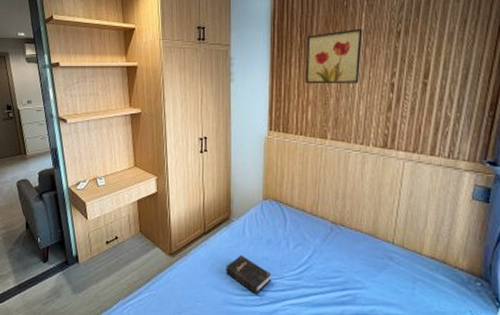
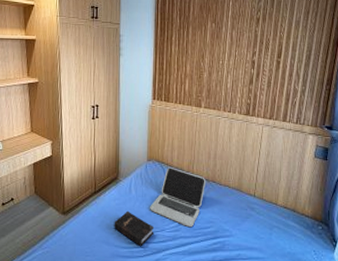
laptop: none [267,208,333,277] -> present [150,167,206,228]
wall art: present [305,28,363,84] -> none [184,14,230,60]

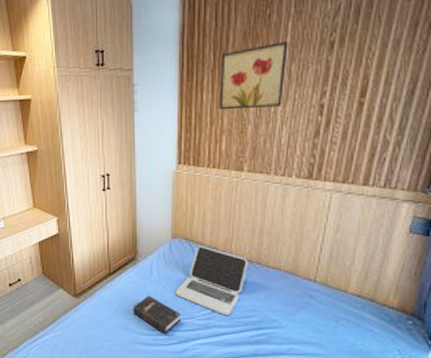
wall art: none [184,14,230,60] -> present [219,40,288,110]

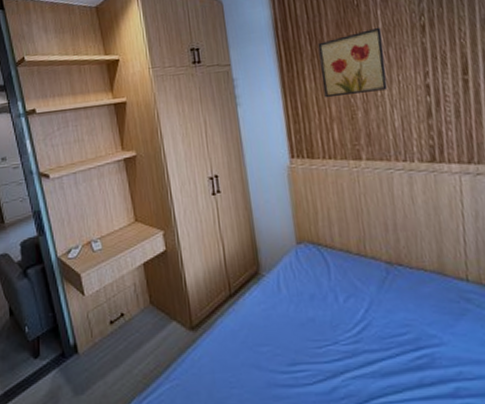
hardback book: present [133,295,182,335] -> none [263,318,324,370]
laptop: present [176,246,249,316] -> none [311,250,389,336]

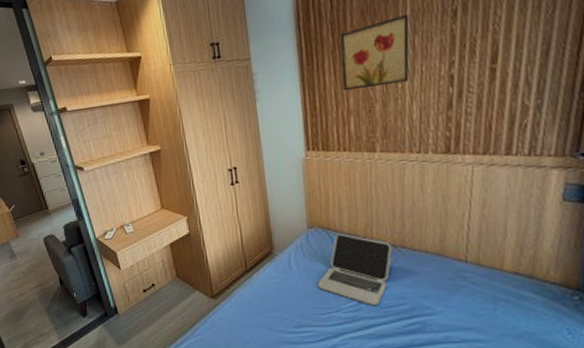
laptop: none [311,250,389,336] -> present [318,234,393,306]

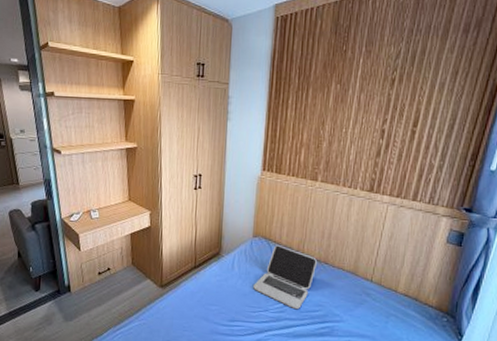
wall art: present [340,14,410,92] -> none [300,73,359,128]

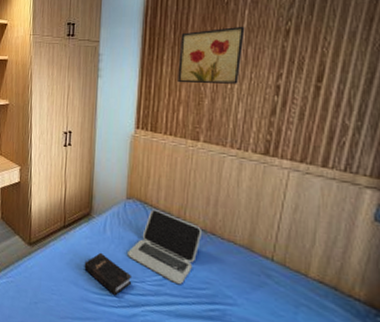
hardback book: none [214,288,257,326] -> present [84,252,132,296]
wall art: none [300,73,359,128] -> present [177,26,245,84]

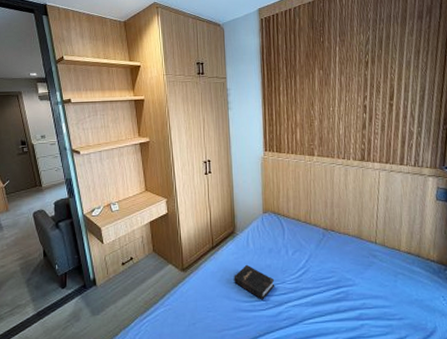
laptop: present [128,209,203,285] -> none [269,218,325,279]
wall art: present [177,26,245,84] -> none [291,60,338,109]

